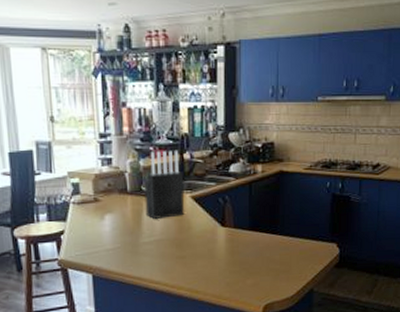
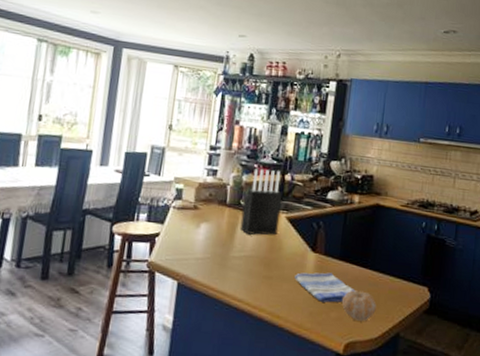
dish towel: none [208,244,268,272] -> present [294,272,356,303]
fruit: none [257,256,289,284] -> present [342,290,377,321]

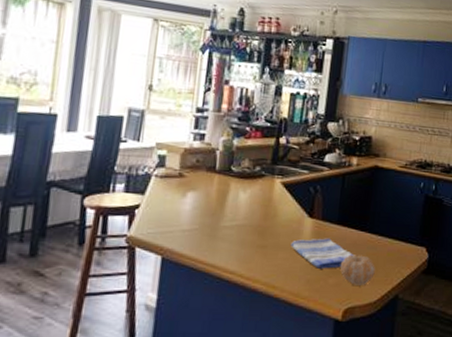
knife block: present [240,168,282,235] -> none [231,132,276,202]

